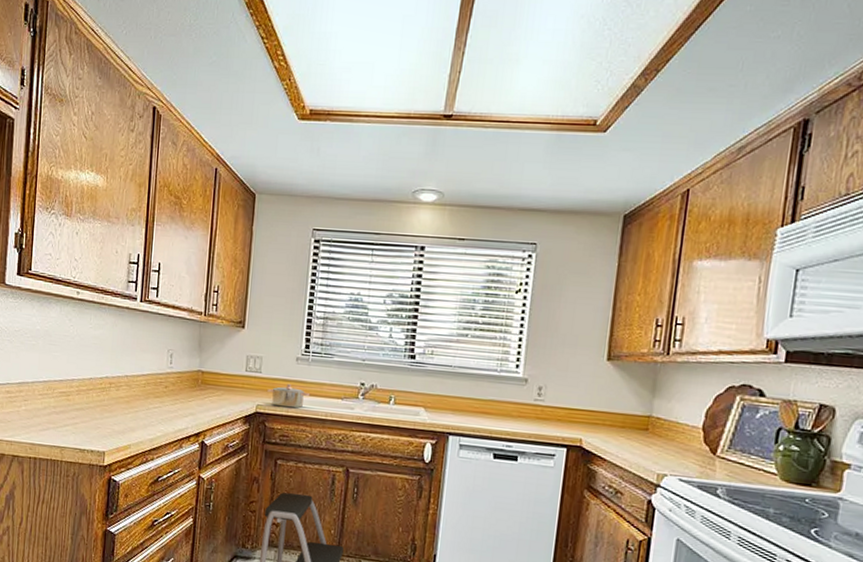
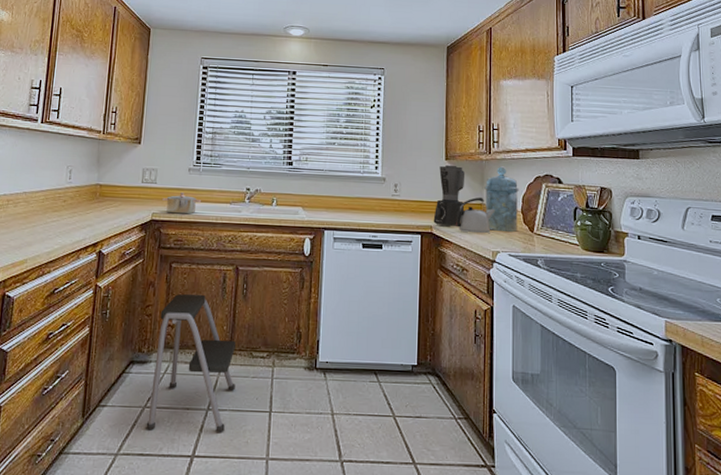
blender: none [584,367,632,443] -> present [433,165,466,228]
kettle: none [612,407,667,453] -> present [455,197,495,234]
canister: none [653,371,703,453] -> present [484,166,519,232]

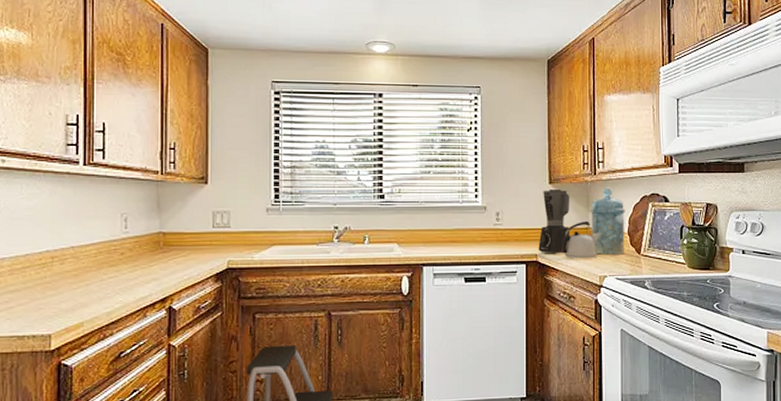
cooking pot: present [161,191,202,214] -> none [237,235,284,260]

